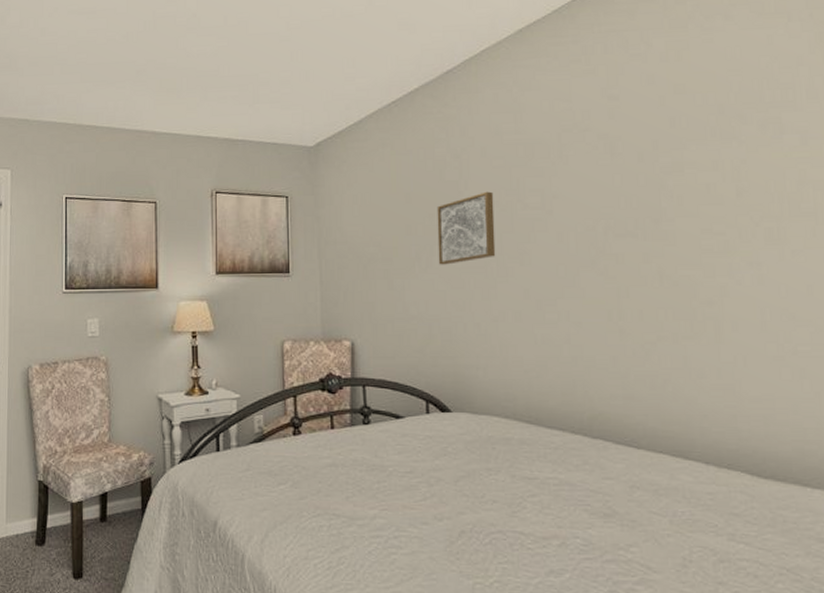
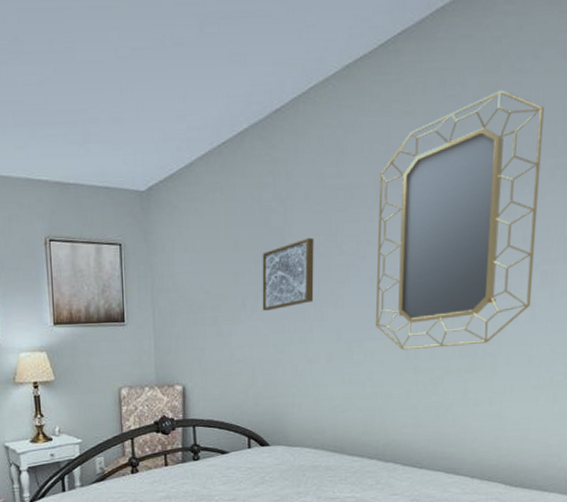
home mirror: none [563,47,756,311] -> present [376,89,544,351]

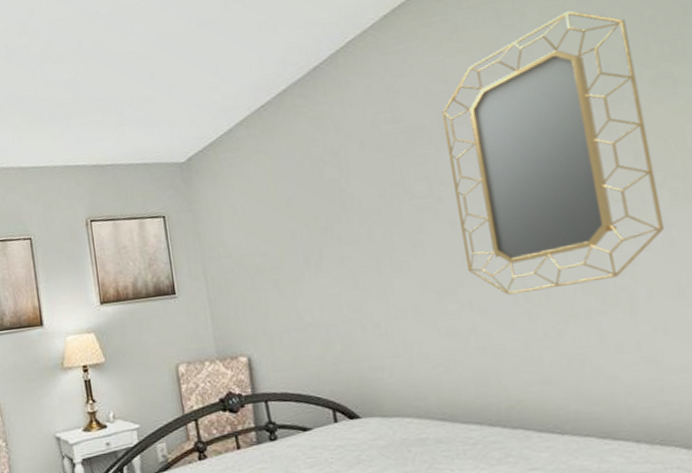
wall art: present [262,237,314,311] -> none [320,185,388,268]

